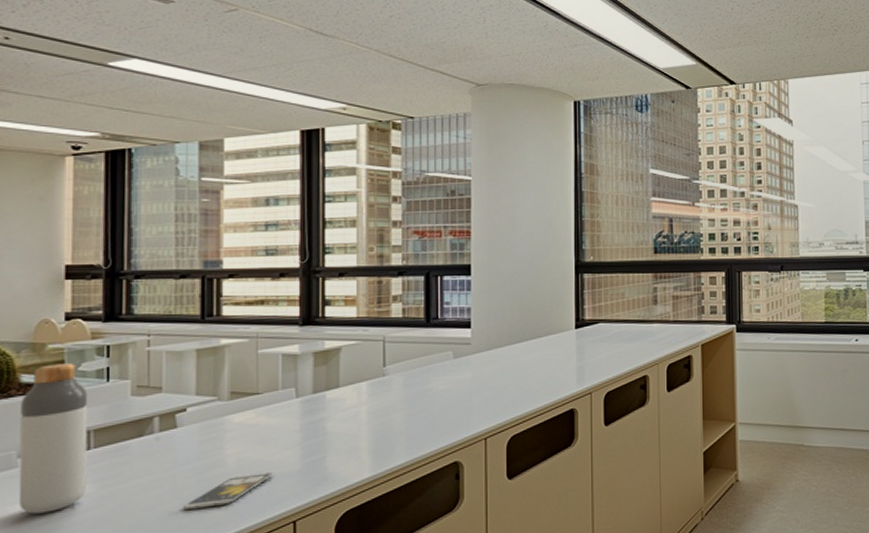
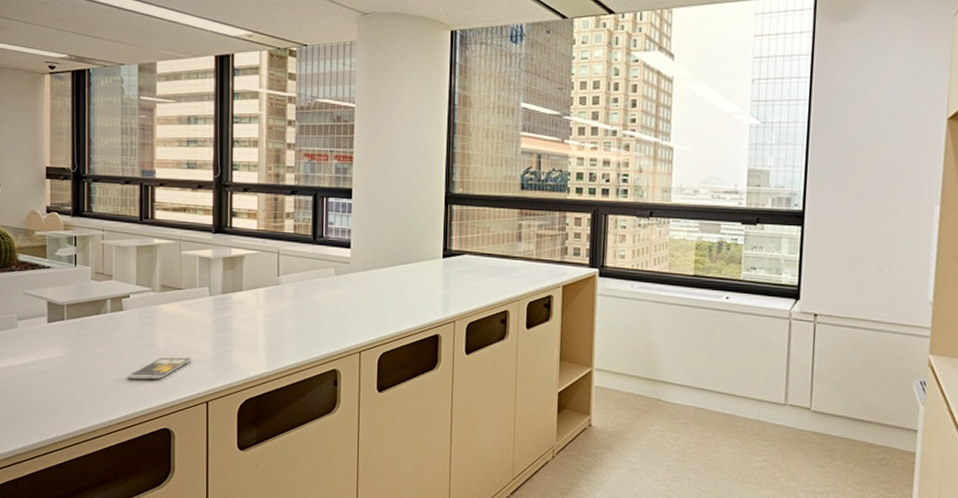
bottle: present [18,363,88,514] -> none [18,248,62,367]

